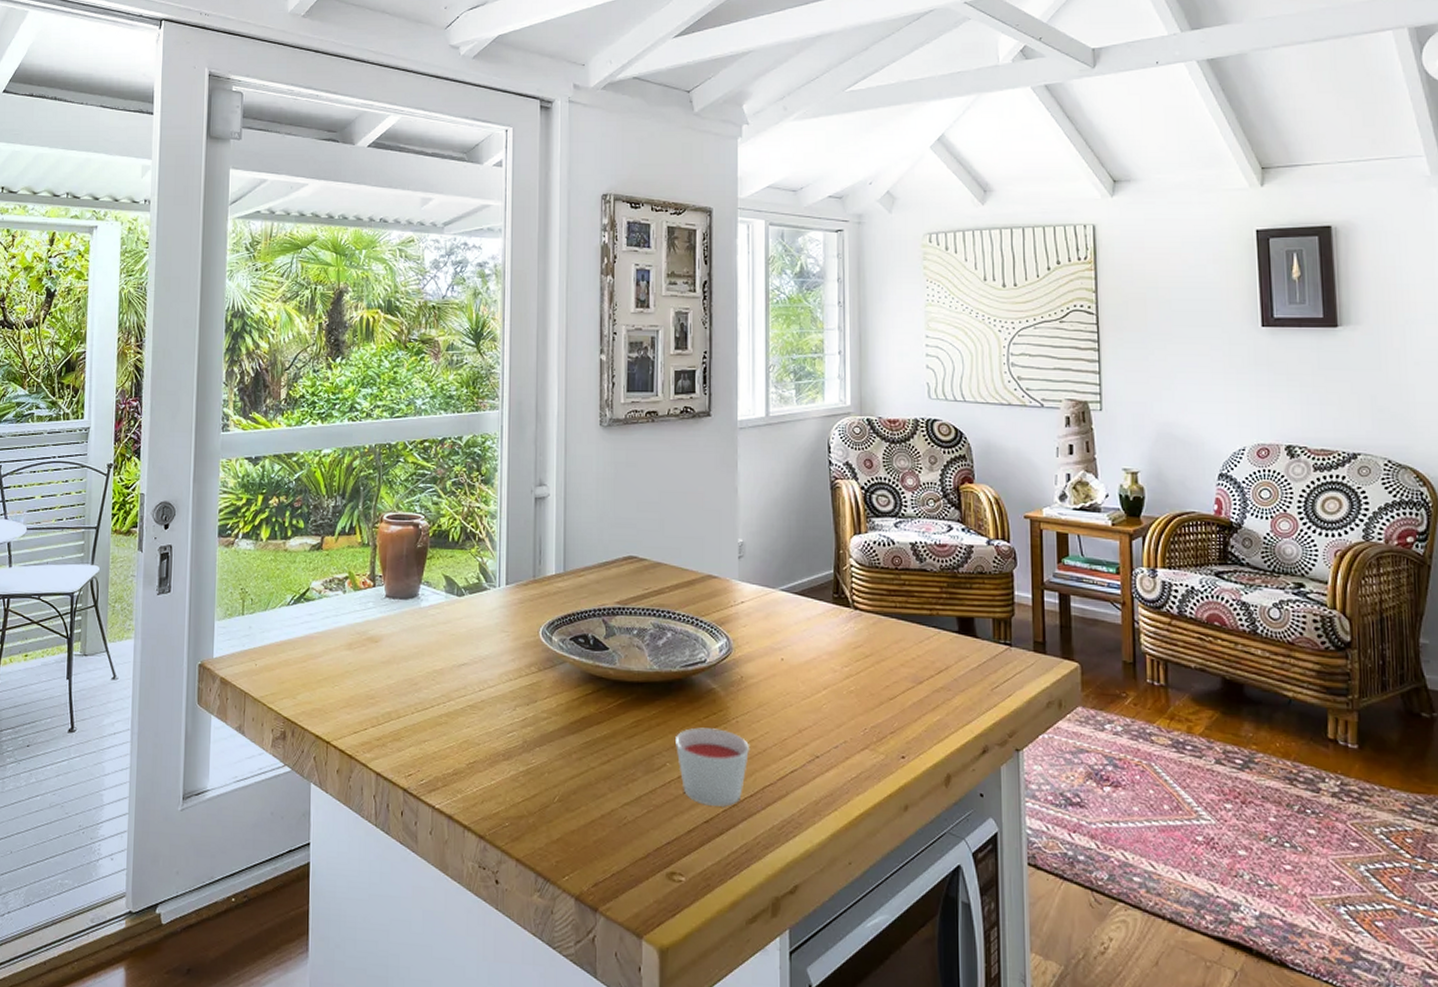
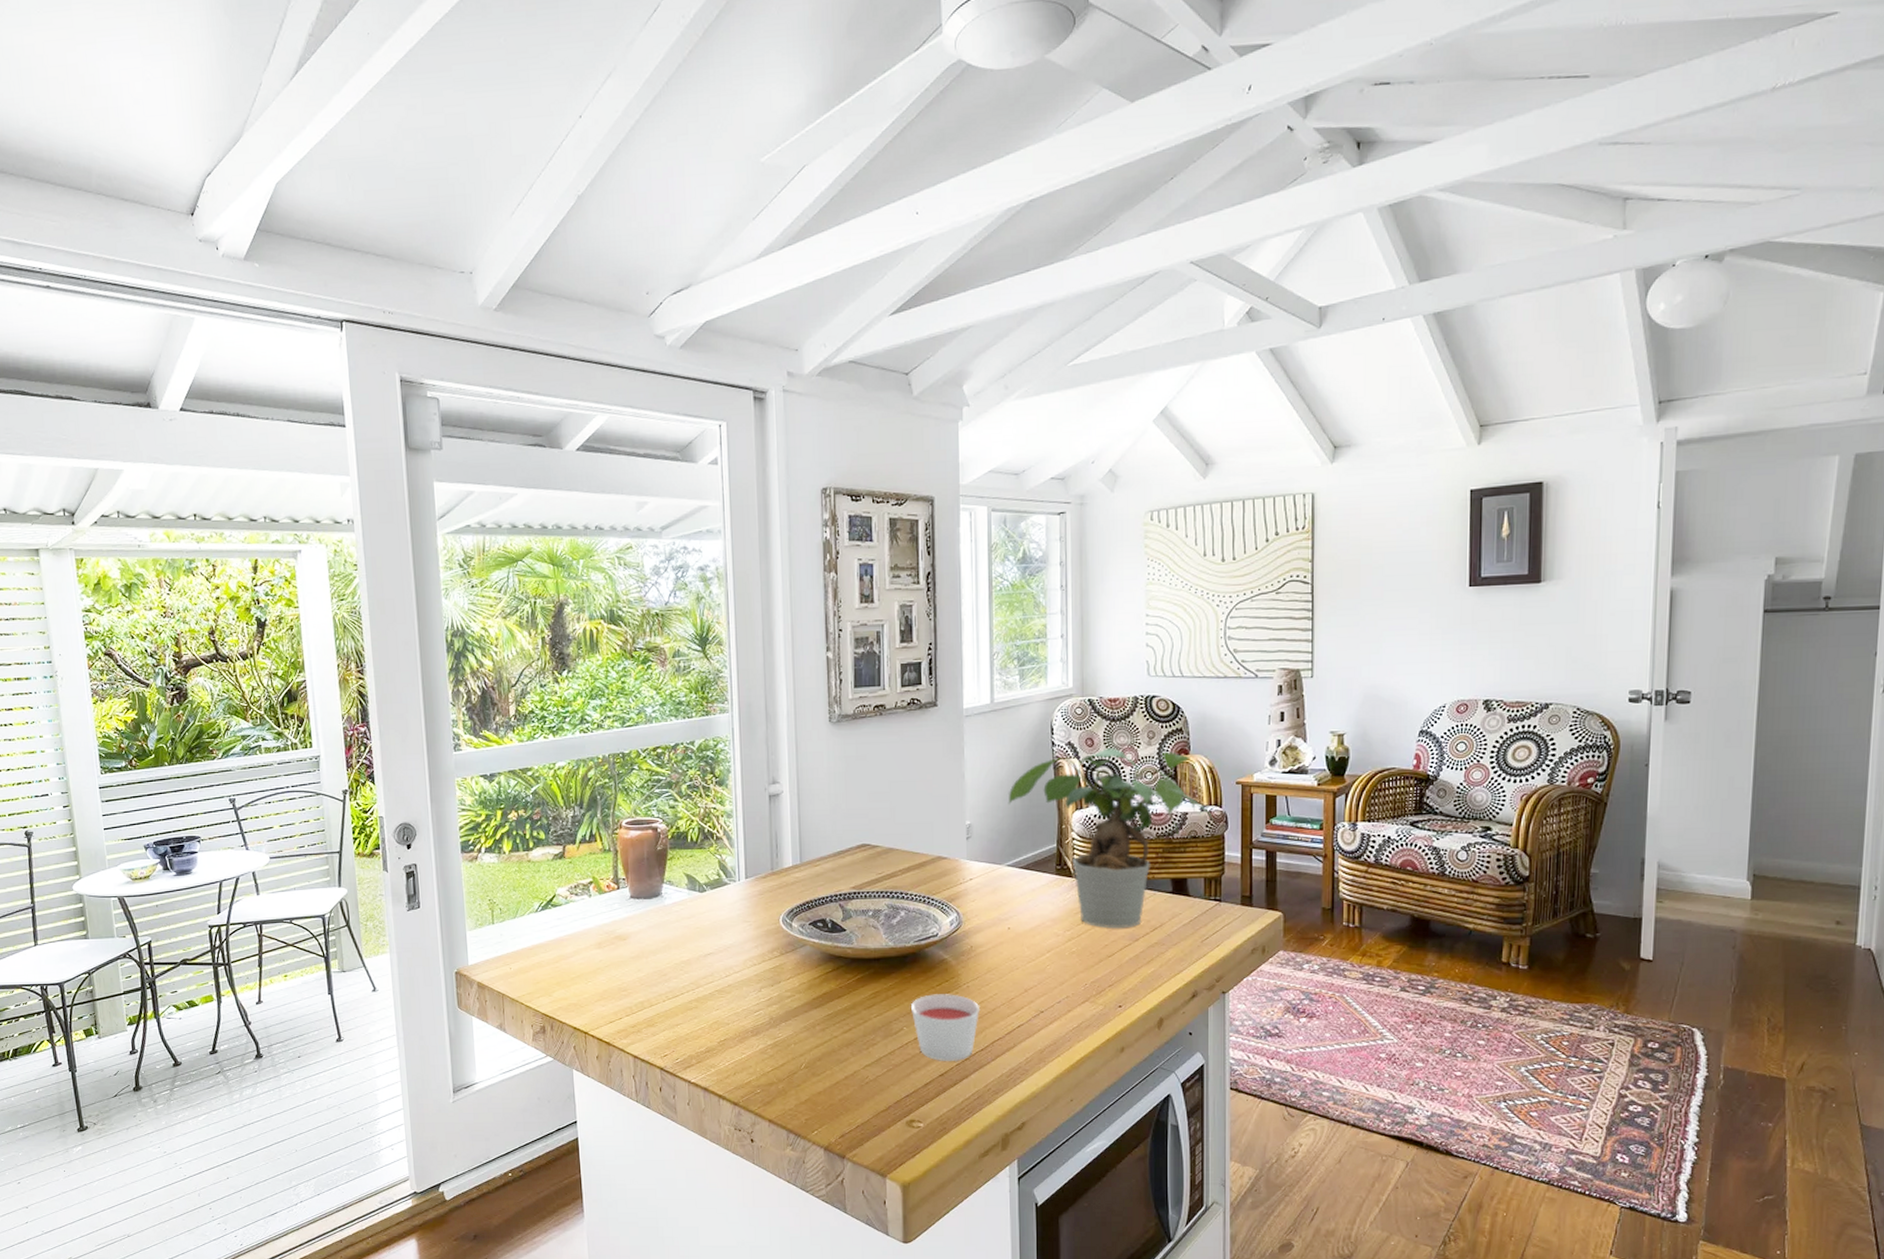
potted plant: none [782,471,1001,669] -> present [1008,748,1213,929]

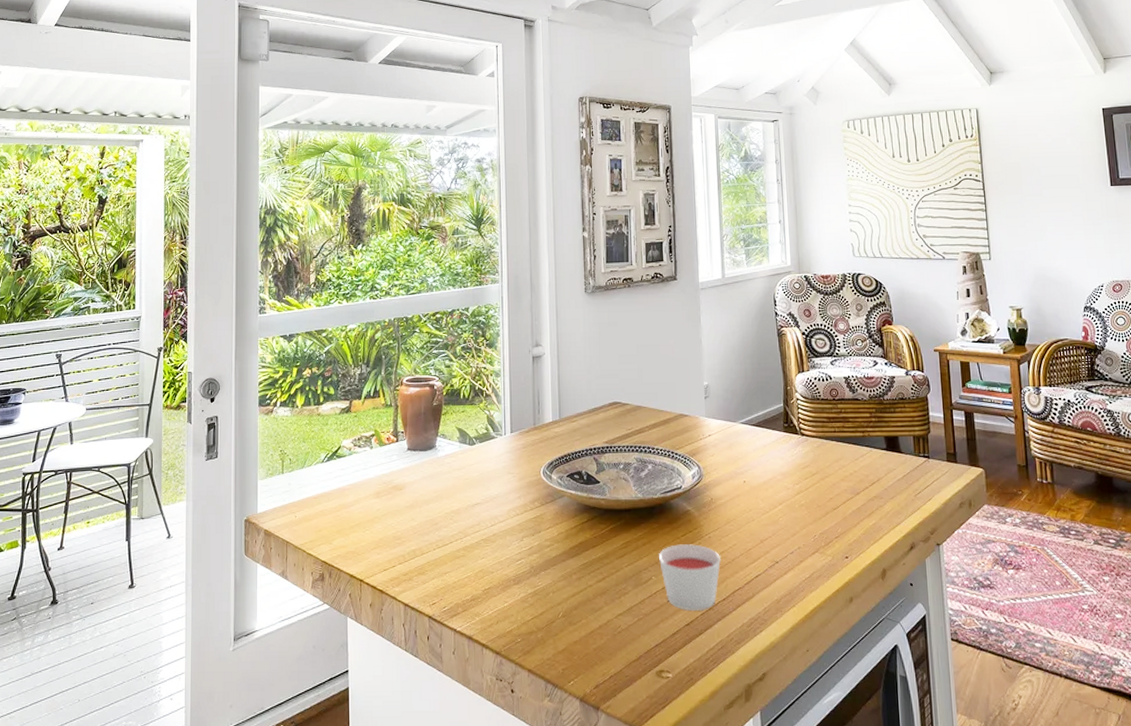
potted plant: present [1008,748,1213,929] -> none [739,318,917,483]

